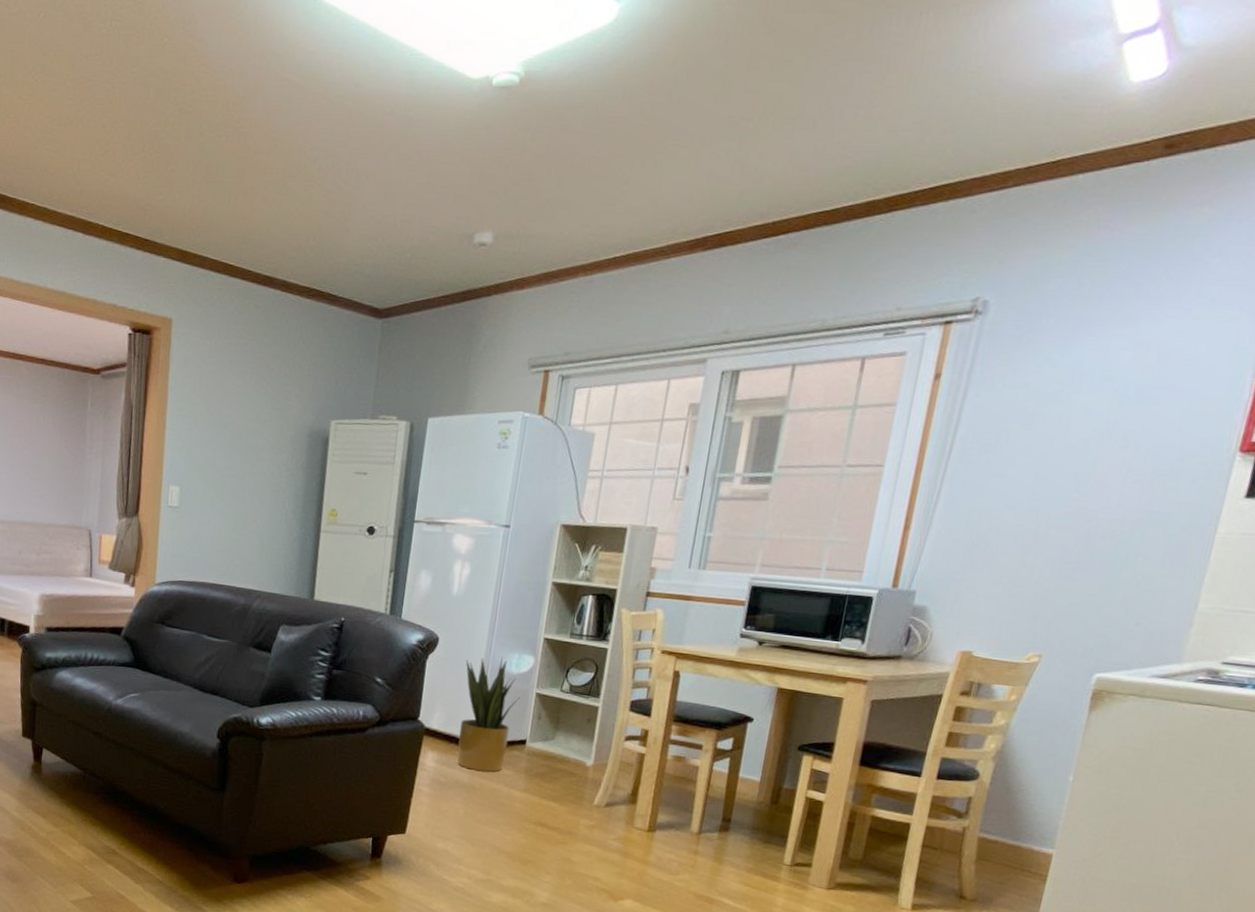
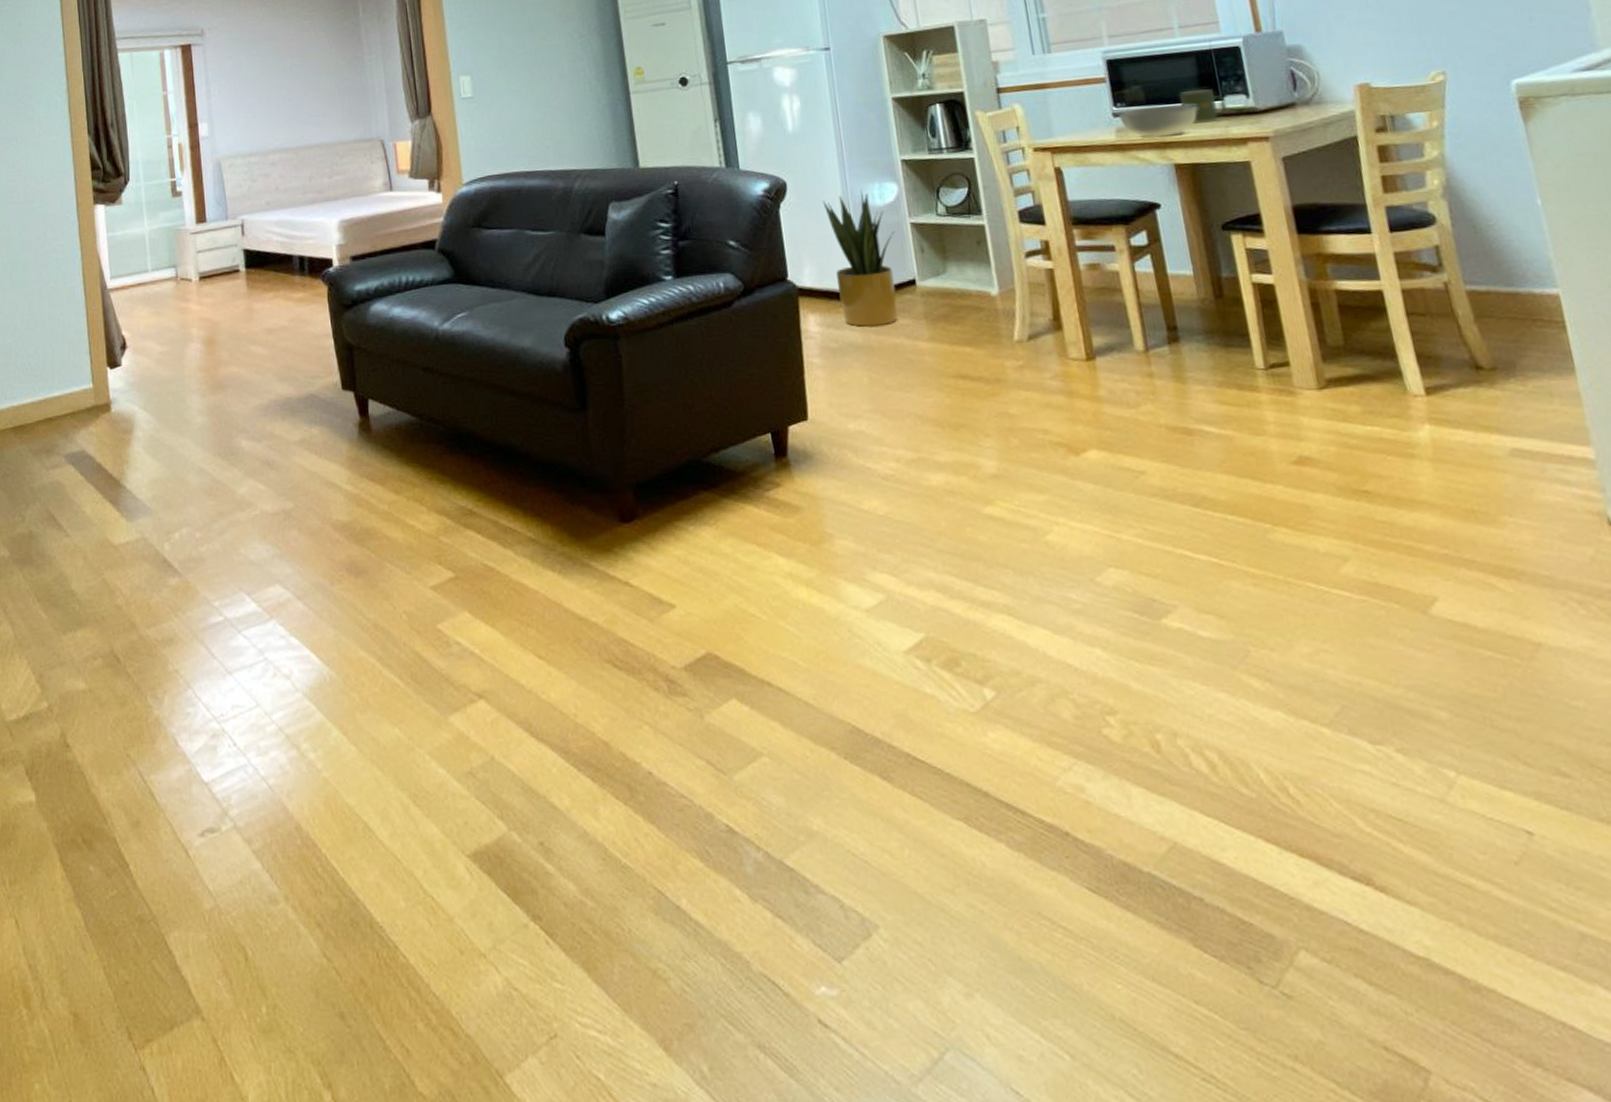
bowl: none [744,633,816,664] -> present [1117,104,1198,138]
mug: none [802,626,843,659] -> present [1178,88,1228,125]

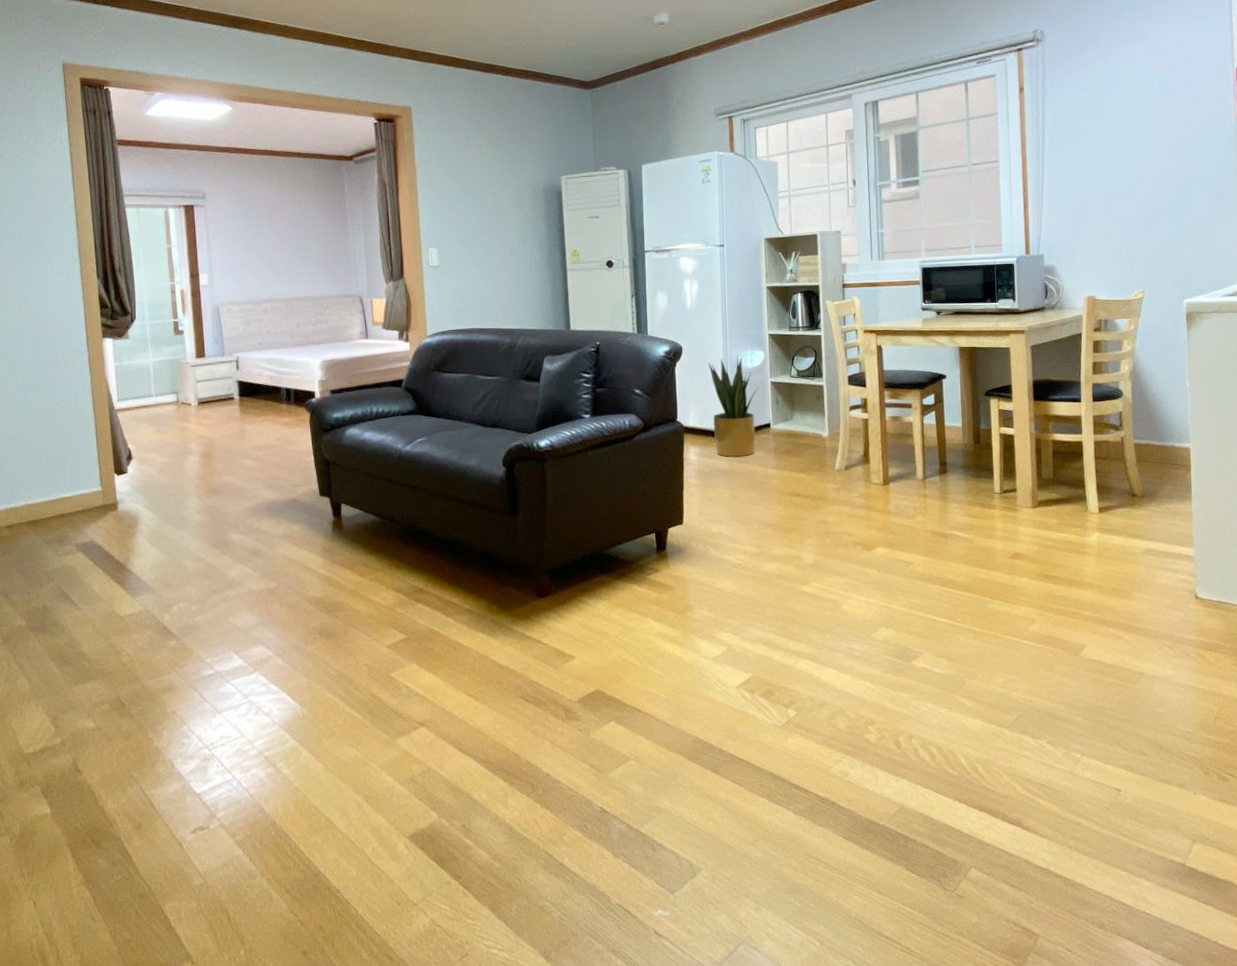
bowl: present [1117,104,1198,138] -> none [925,303,980,327]
mug: present [1178,88,1228,125] -> none [968,293,1000,319]

